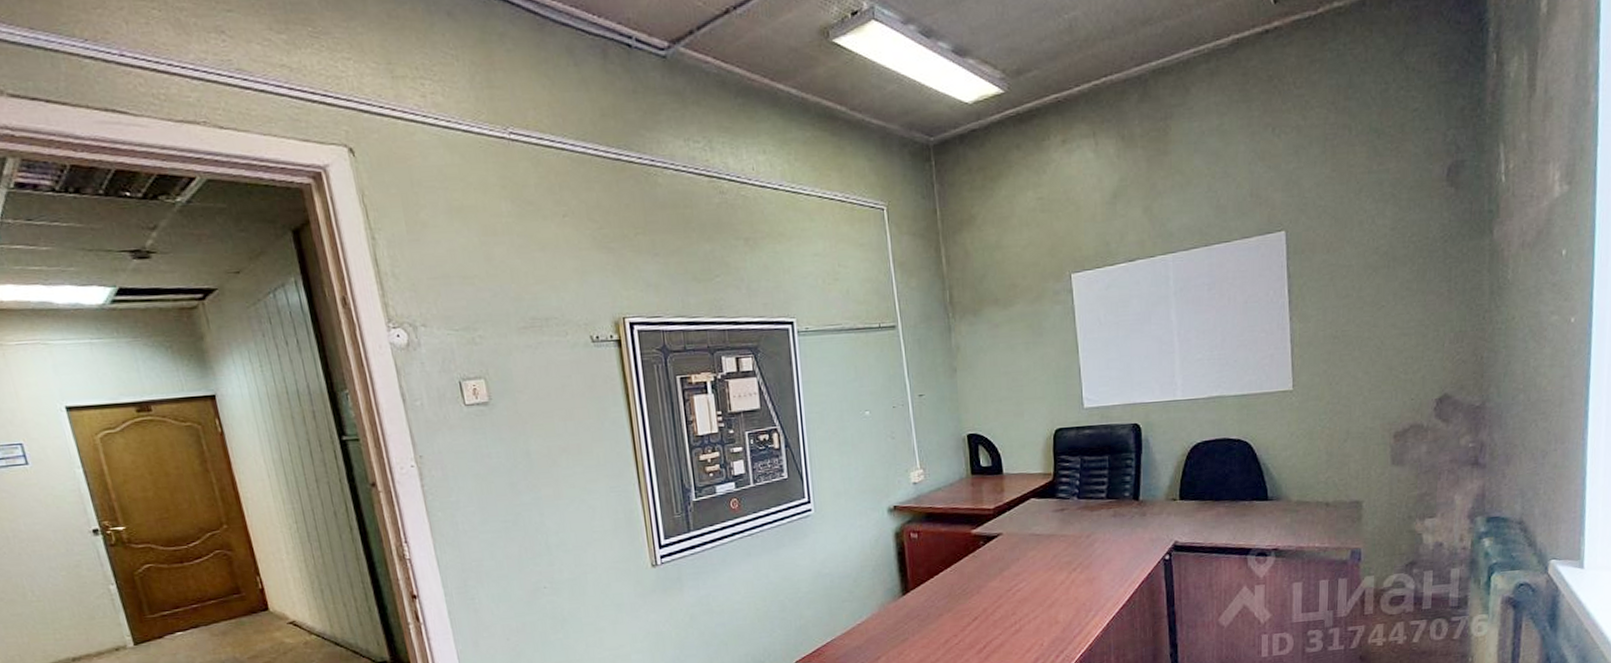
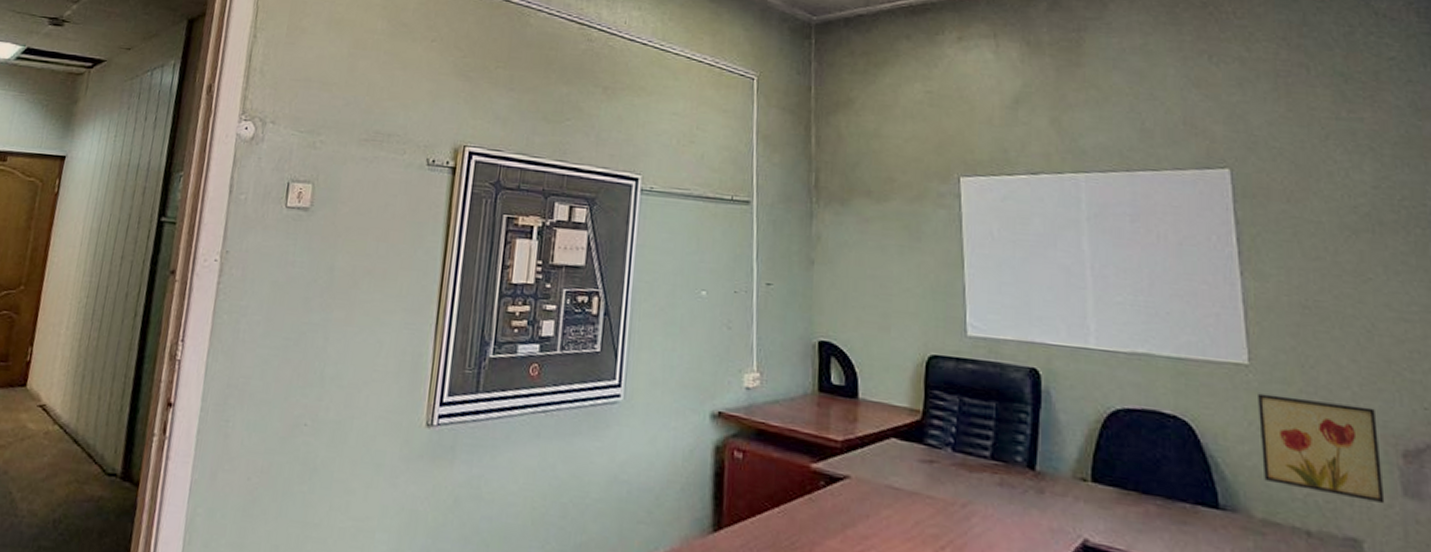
wall art: none [1298,406,1380,474] -> present [1258,393,1385,504]

